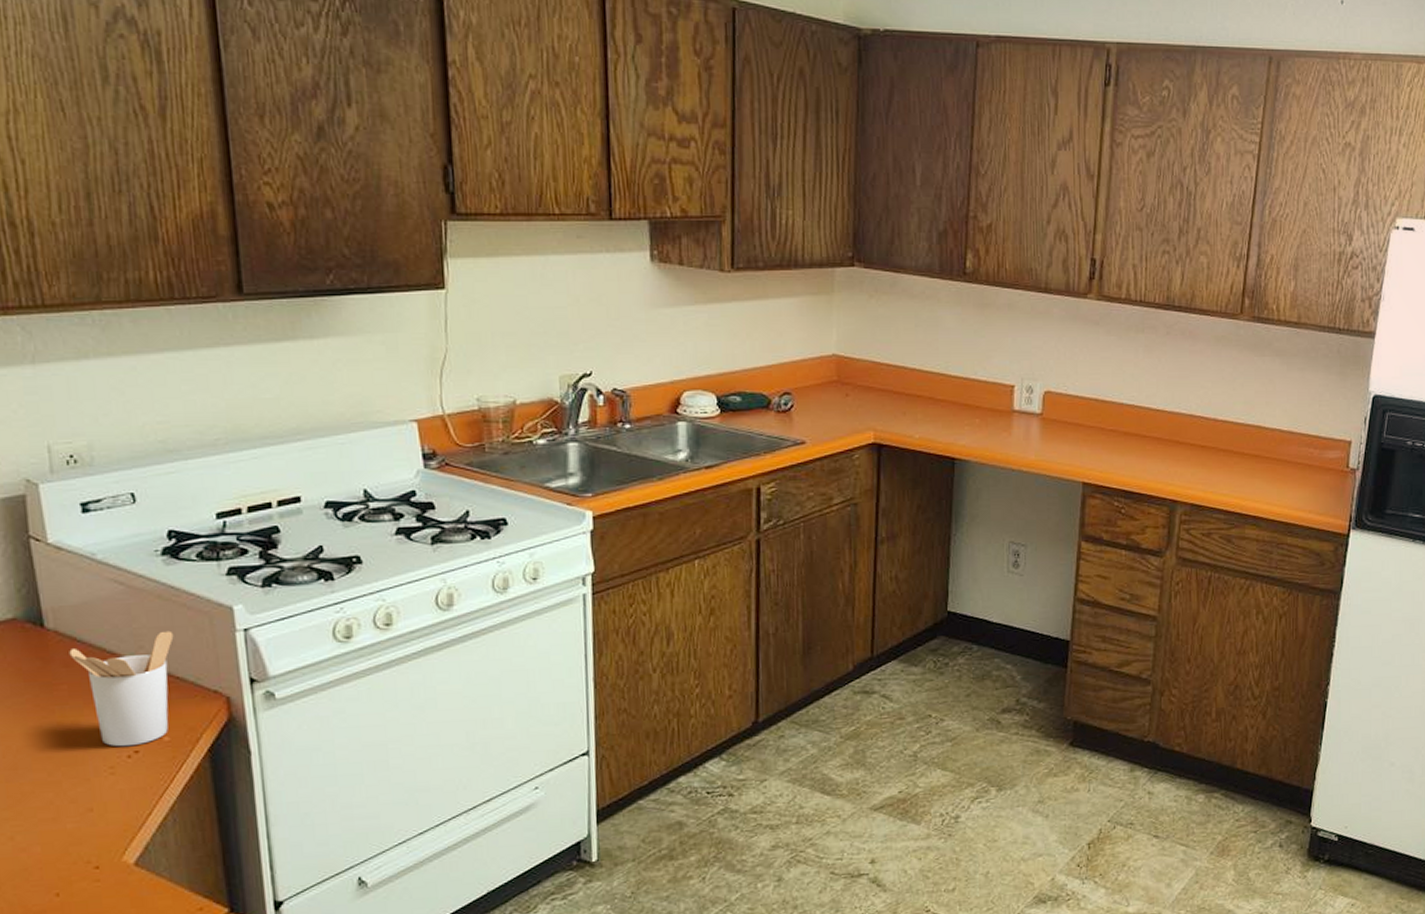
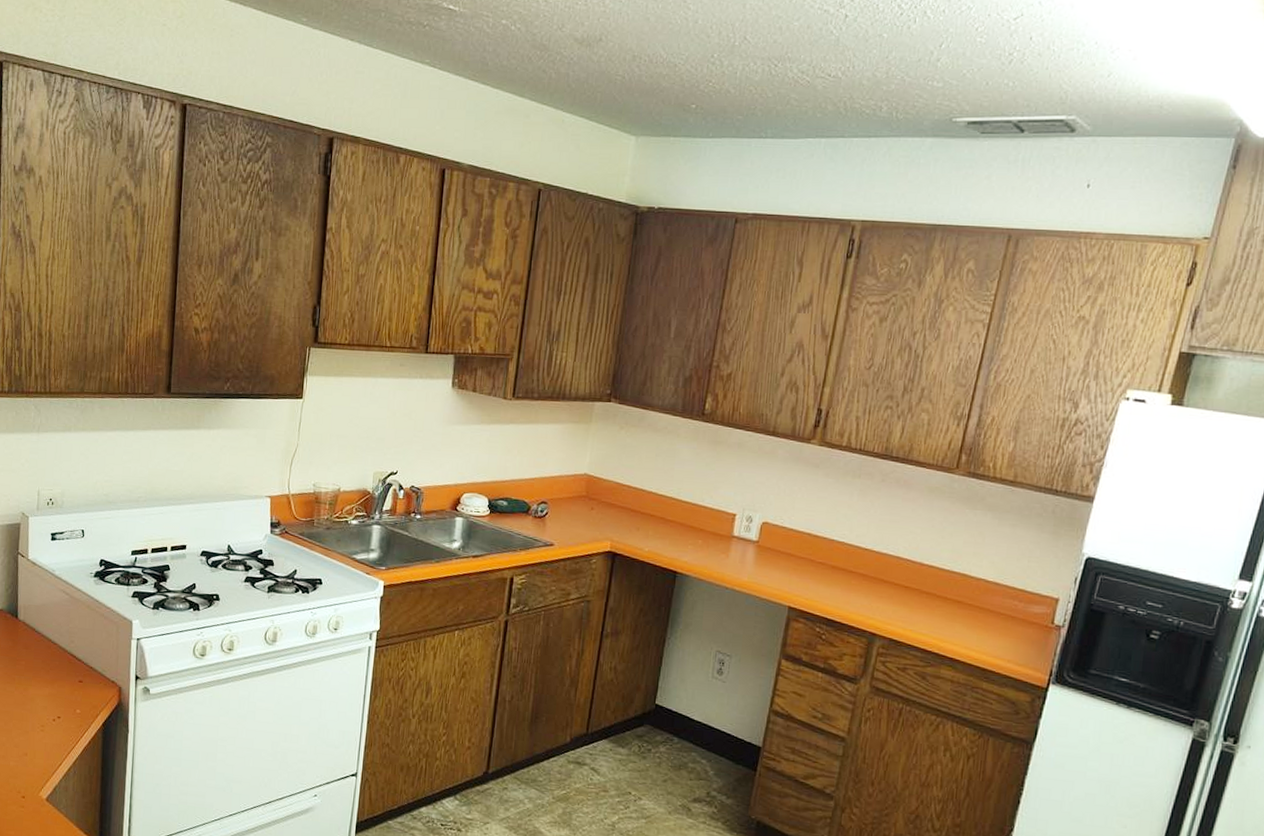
utensil holder: present [69,630,174,747] -> none [29,632,93,713]

